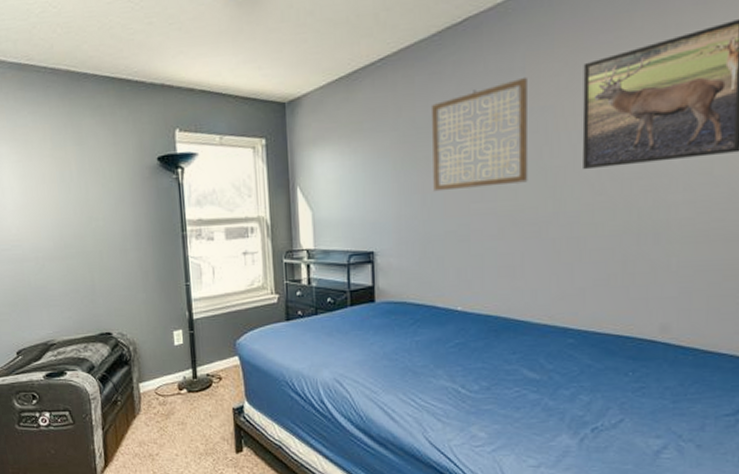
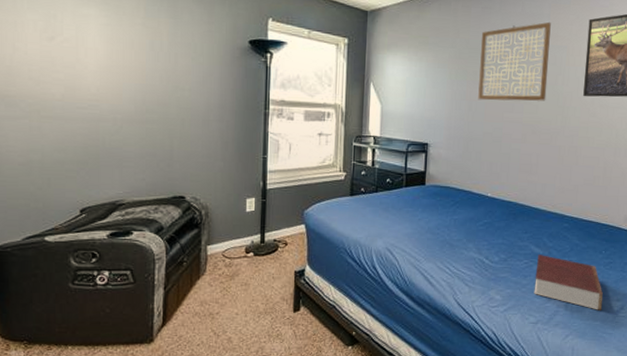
book: none [531,380,635,450] -> present [534,255,603,310]

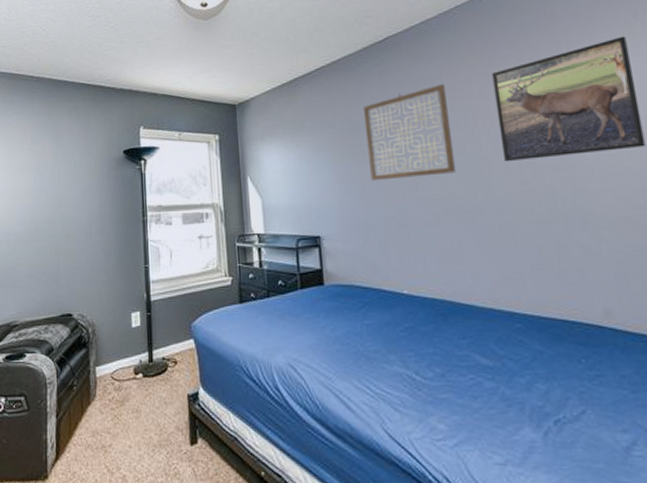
book: present [534,255,603,310] -> none [487,367,603,447]

